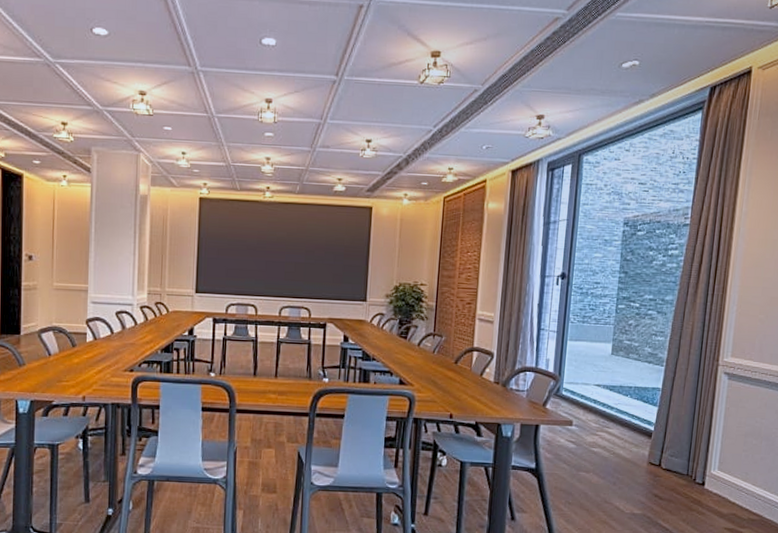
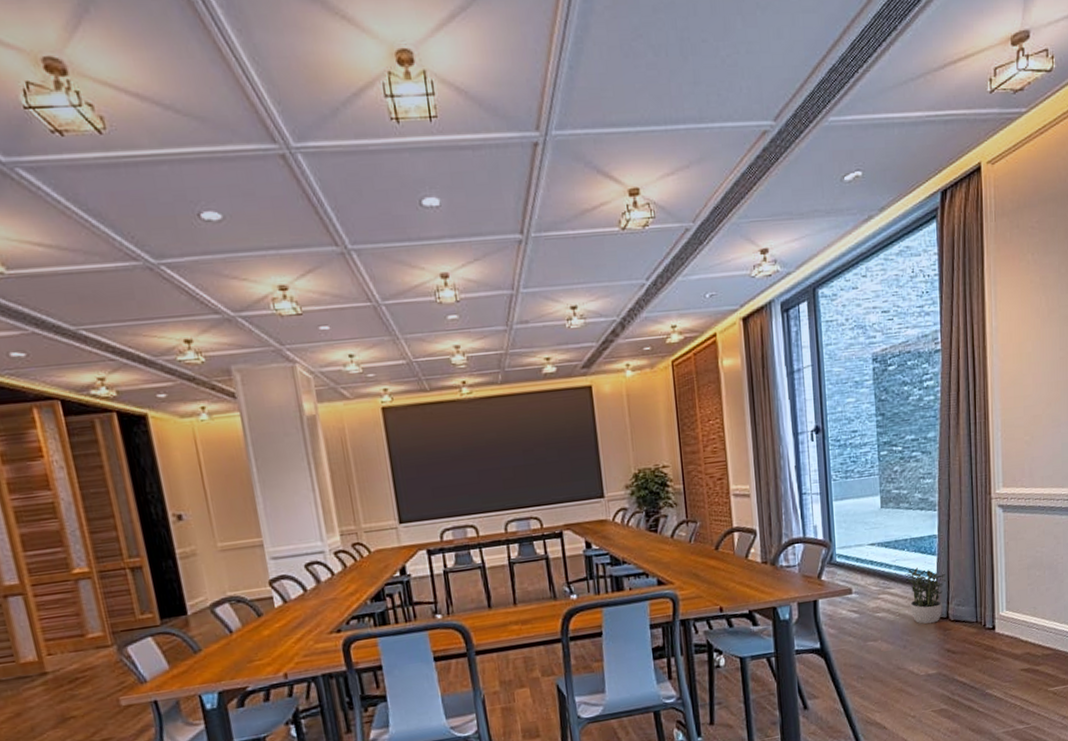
potted plant: none [624,413,664,468] -> present [905,567,946,624]

